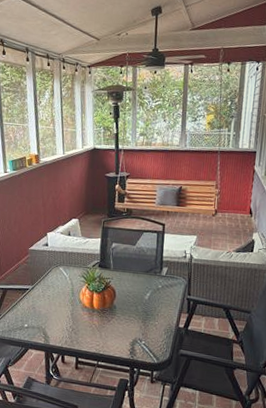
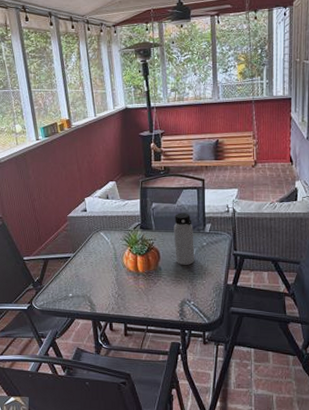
water bottle: none [130,254,150,306] -> present [173,213,195,265]

